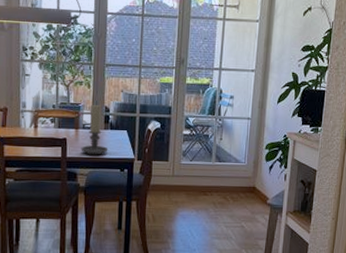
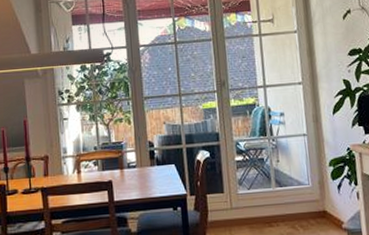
candle holder: present [81,104,108,155] -> none [128,140,158,196]

